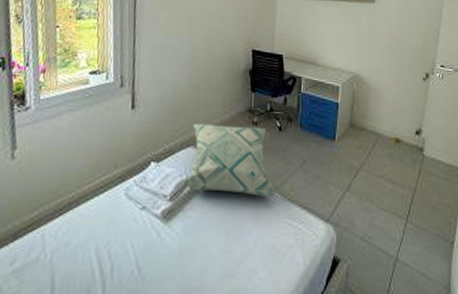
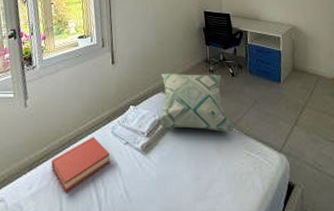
hardback book: none [42,200,121,269] -> present [51,137,111,193]

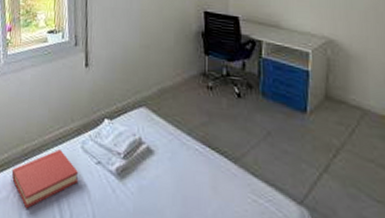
decorative pillow: present [156,73,236,132] -> none [135,83,239,168]

